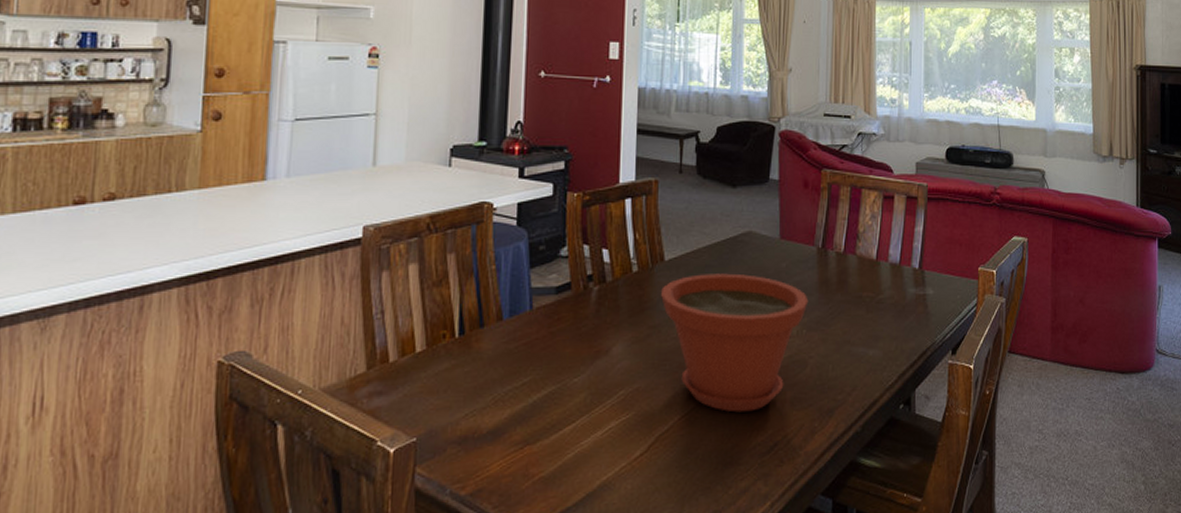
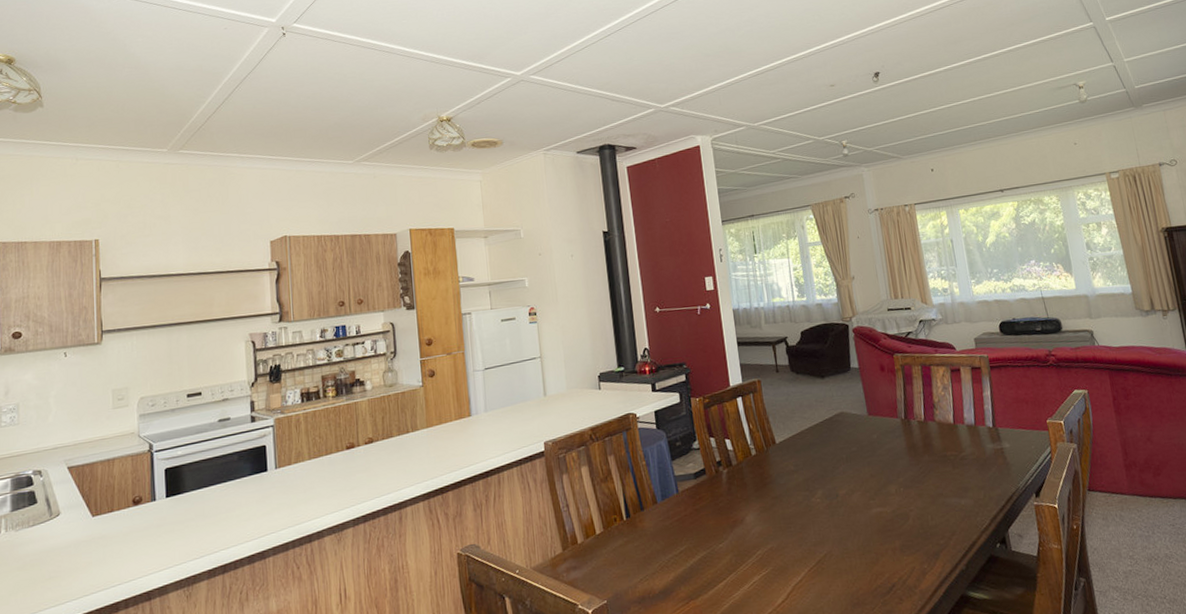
plant pot: present [661,273,809,413] -> none [777,447,901,562]

